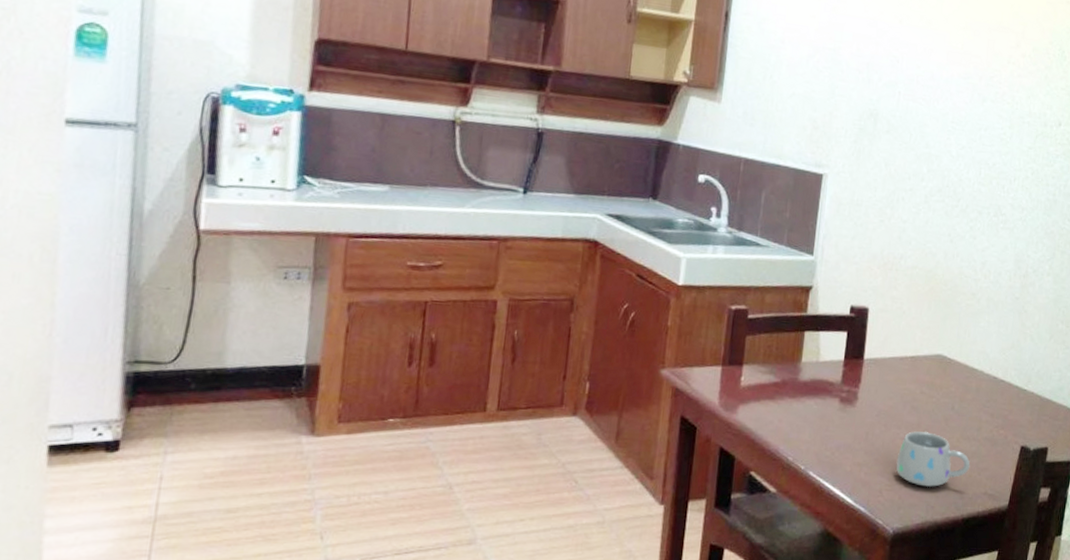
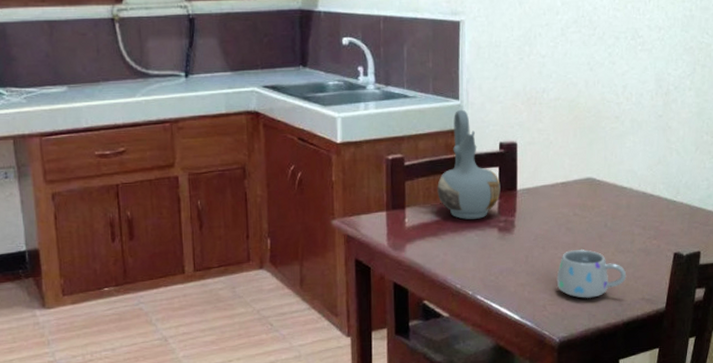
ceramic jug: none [779,265,848,386] -> present [437,109,501,220]

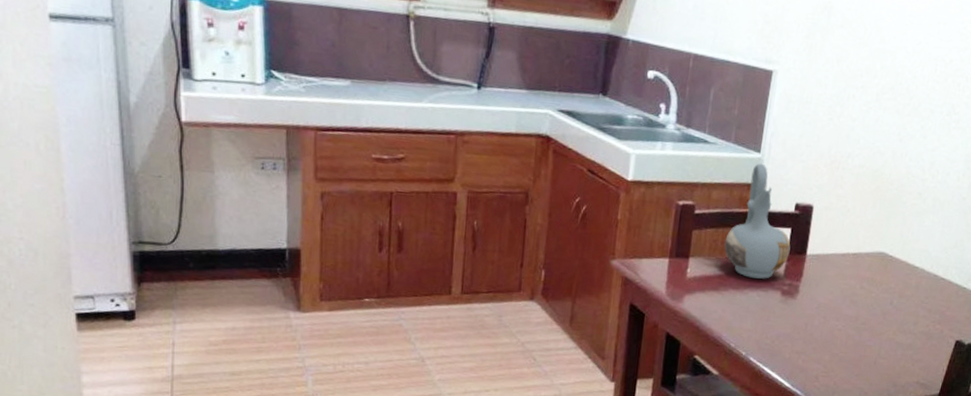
mug: present [556,249,627,299] -> none [832,324,905,375]

